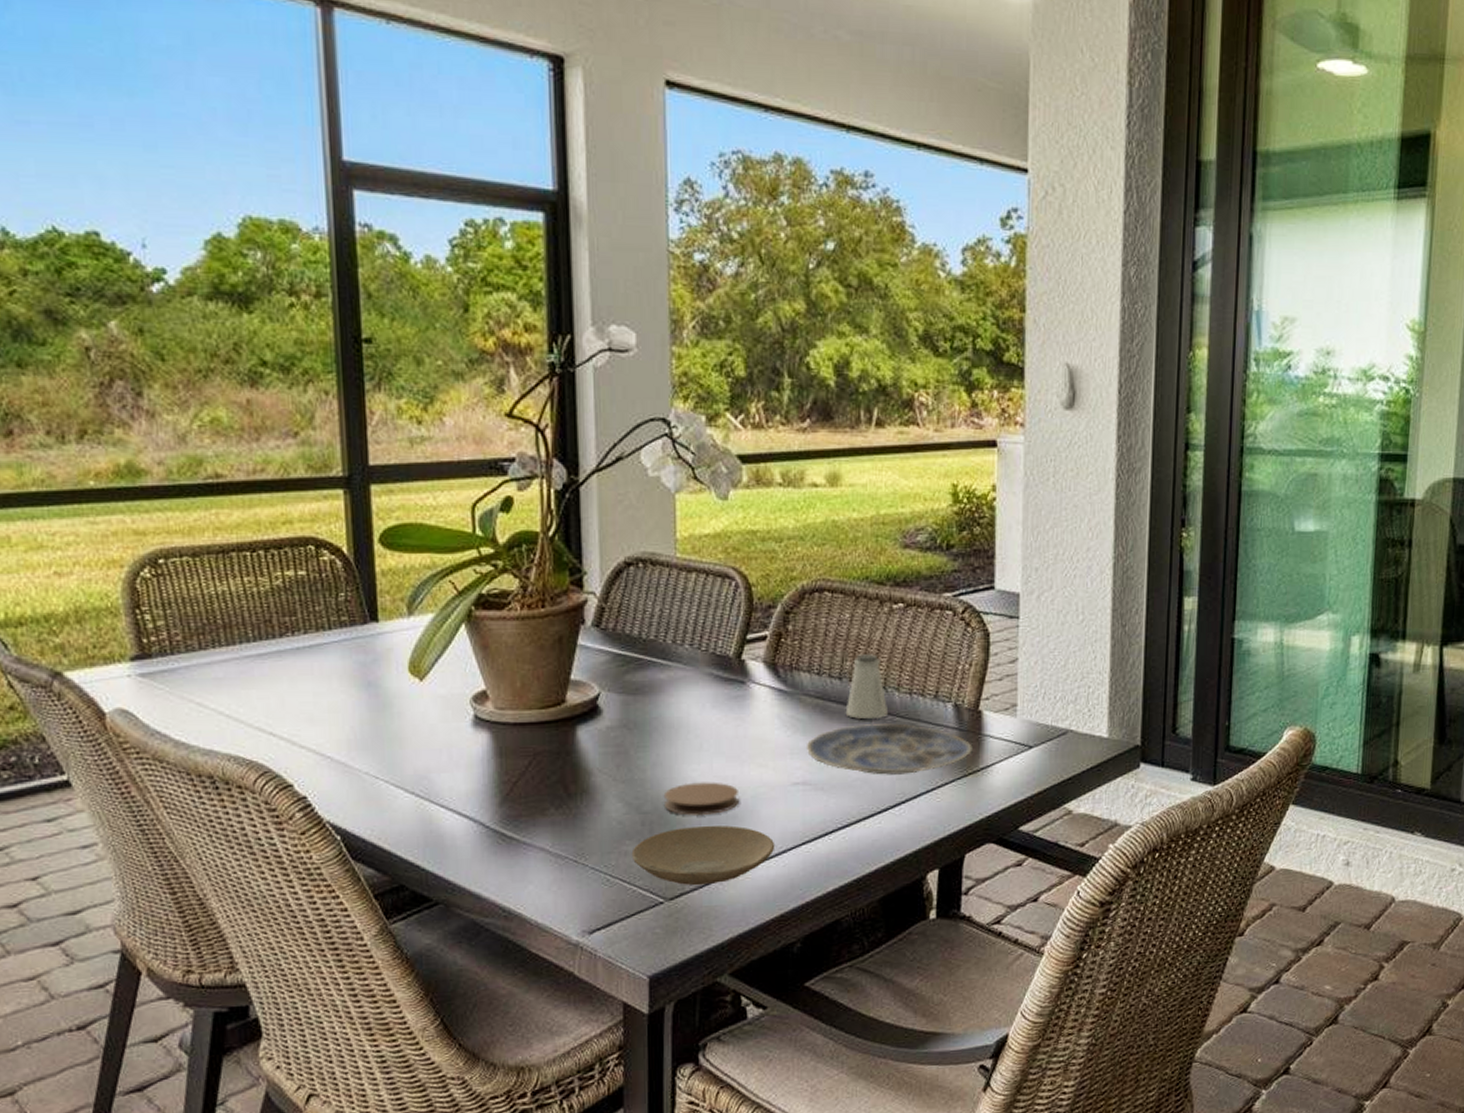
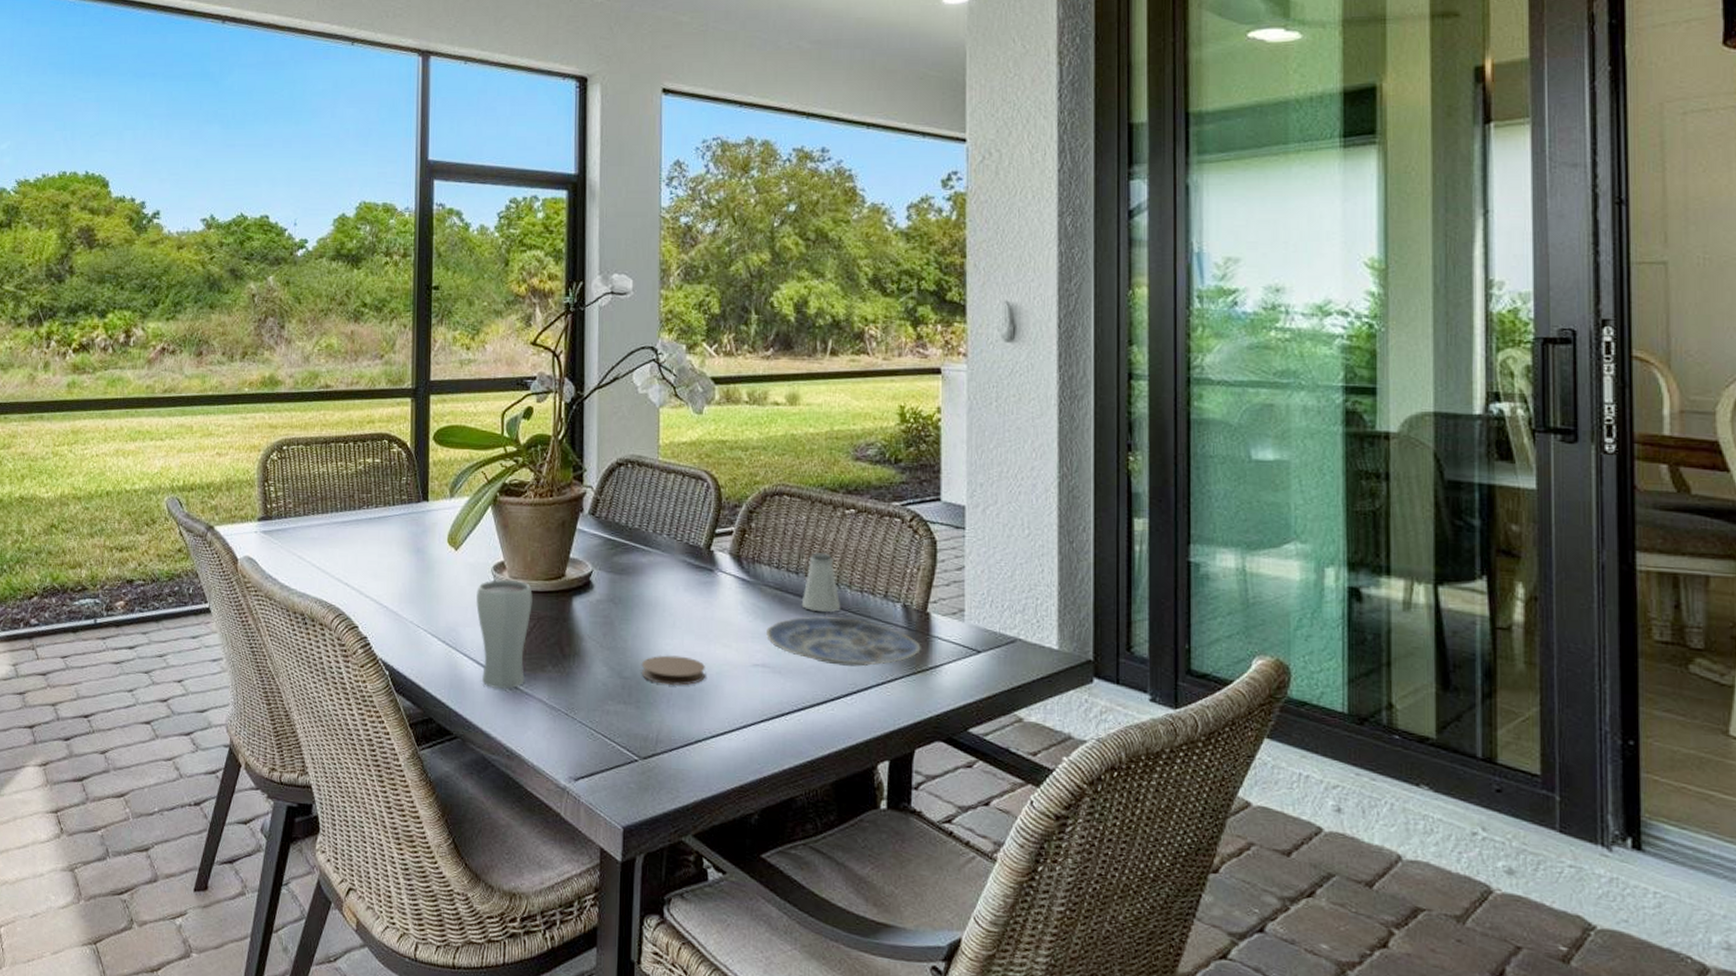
drinking glass: none [452,712,526,841] -> present [476,580,533,689]
plate: present [631,825,775,886] -> none [612,694,737,749]

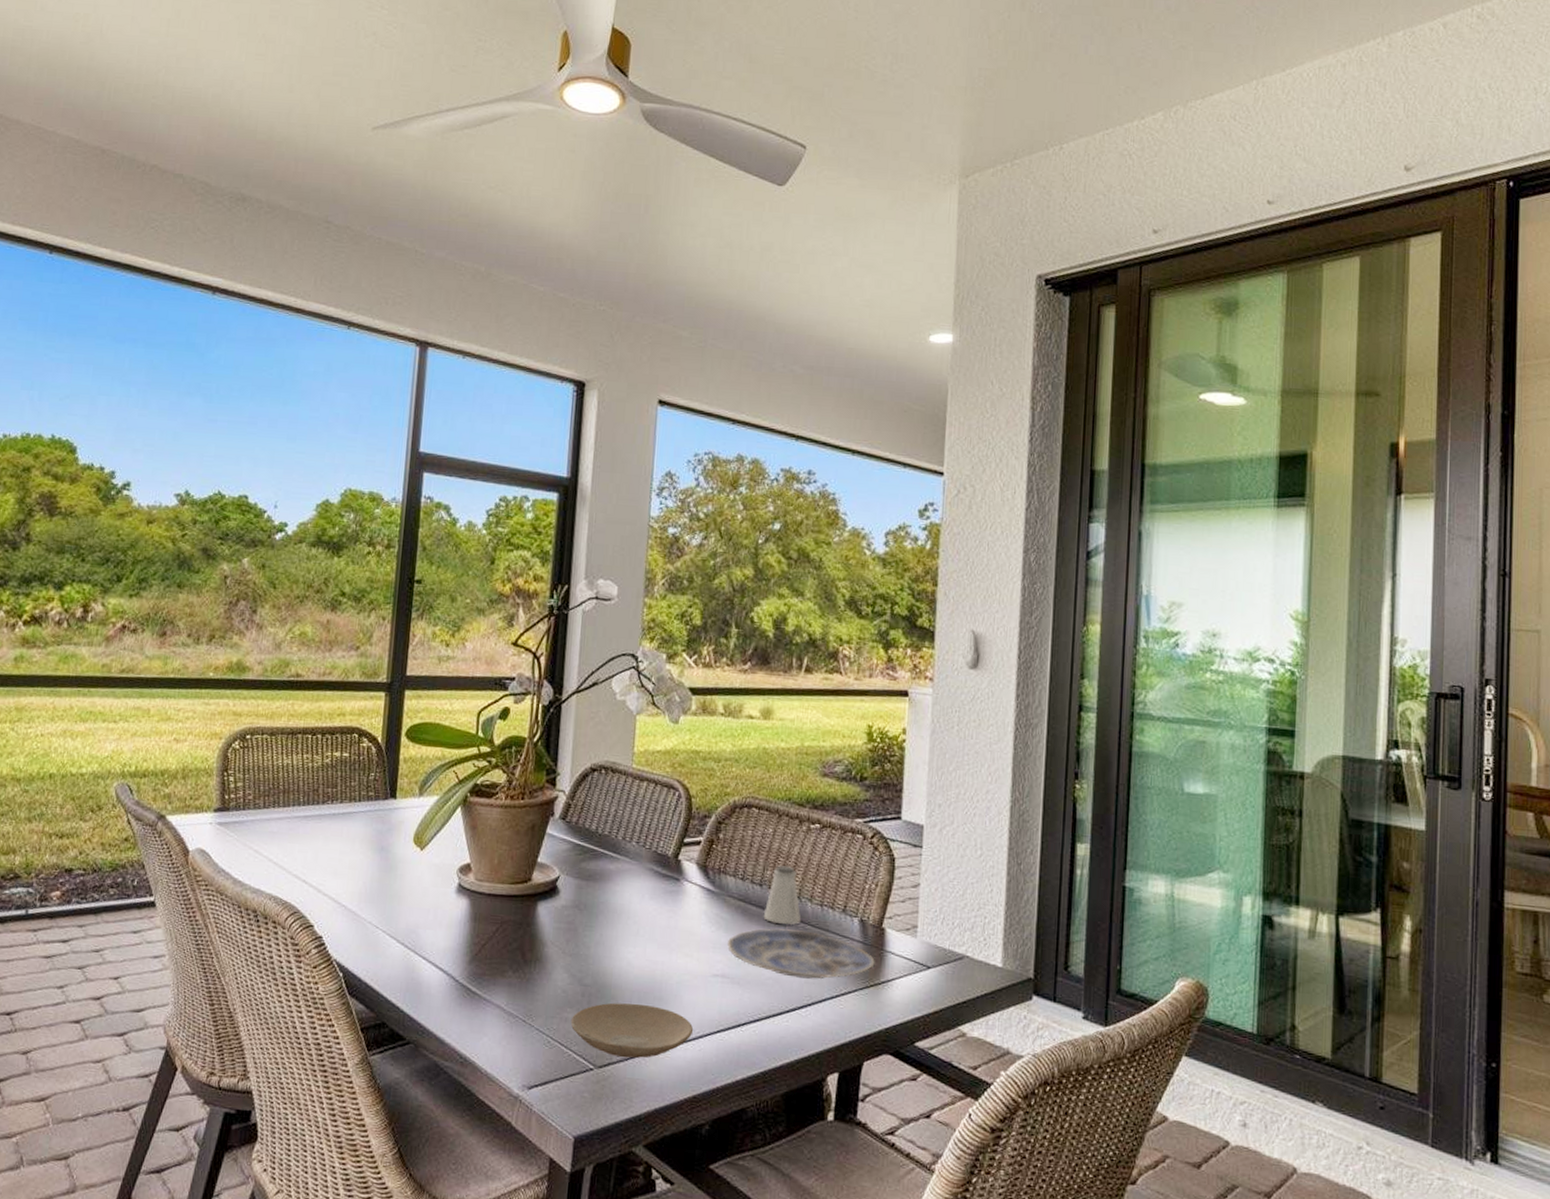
drinking glass: present [476,580,533,689] -> none [438,882,498,994]
plate: none [612,694,737,749] -> present [570,1002,694,1058]
coaster: present [641,655,705,686] -> none [601,963,666,995]

